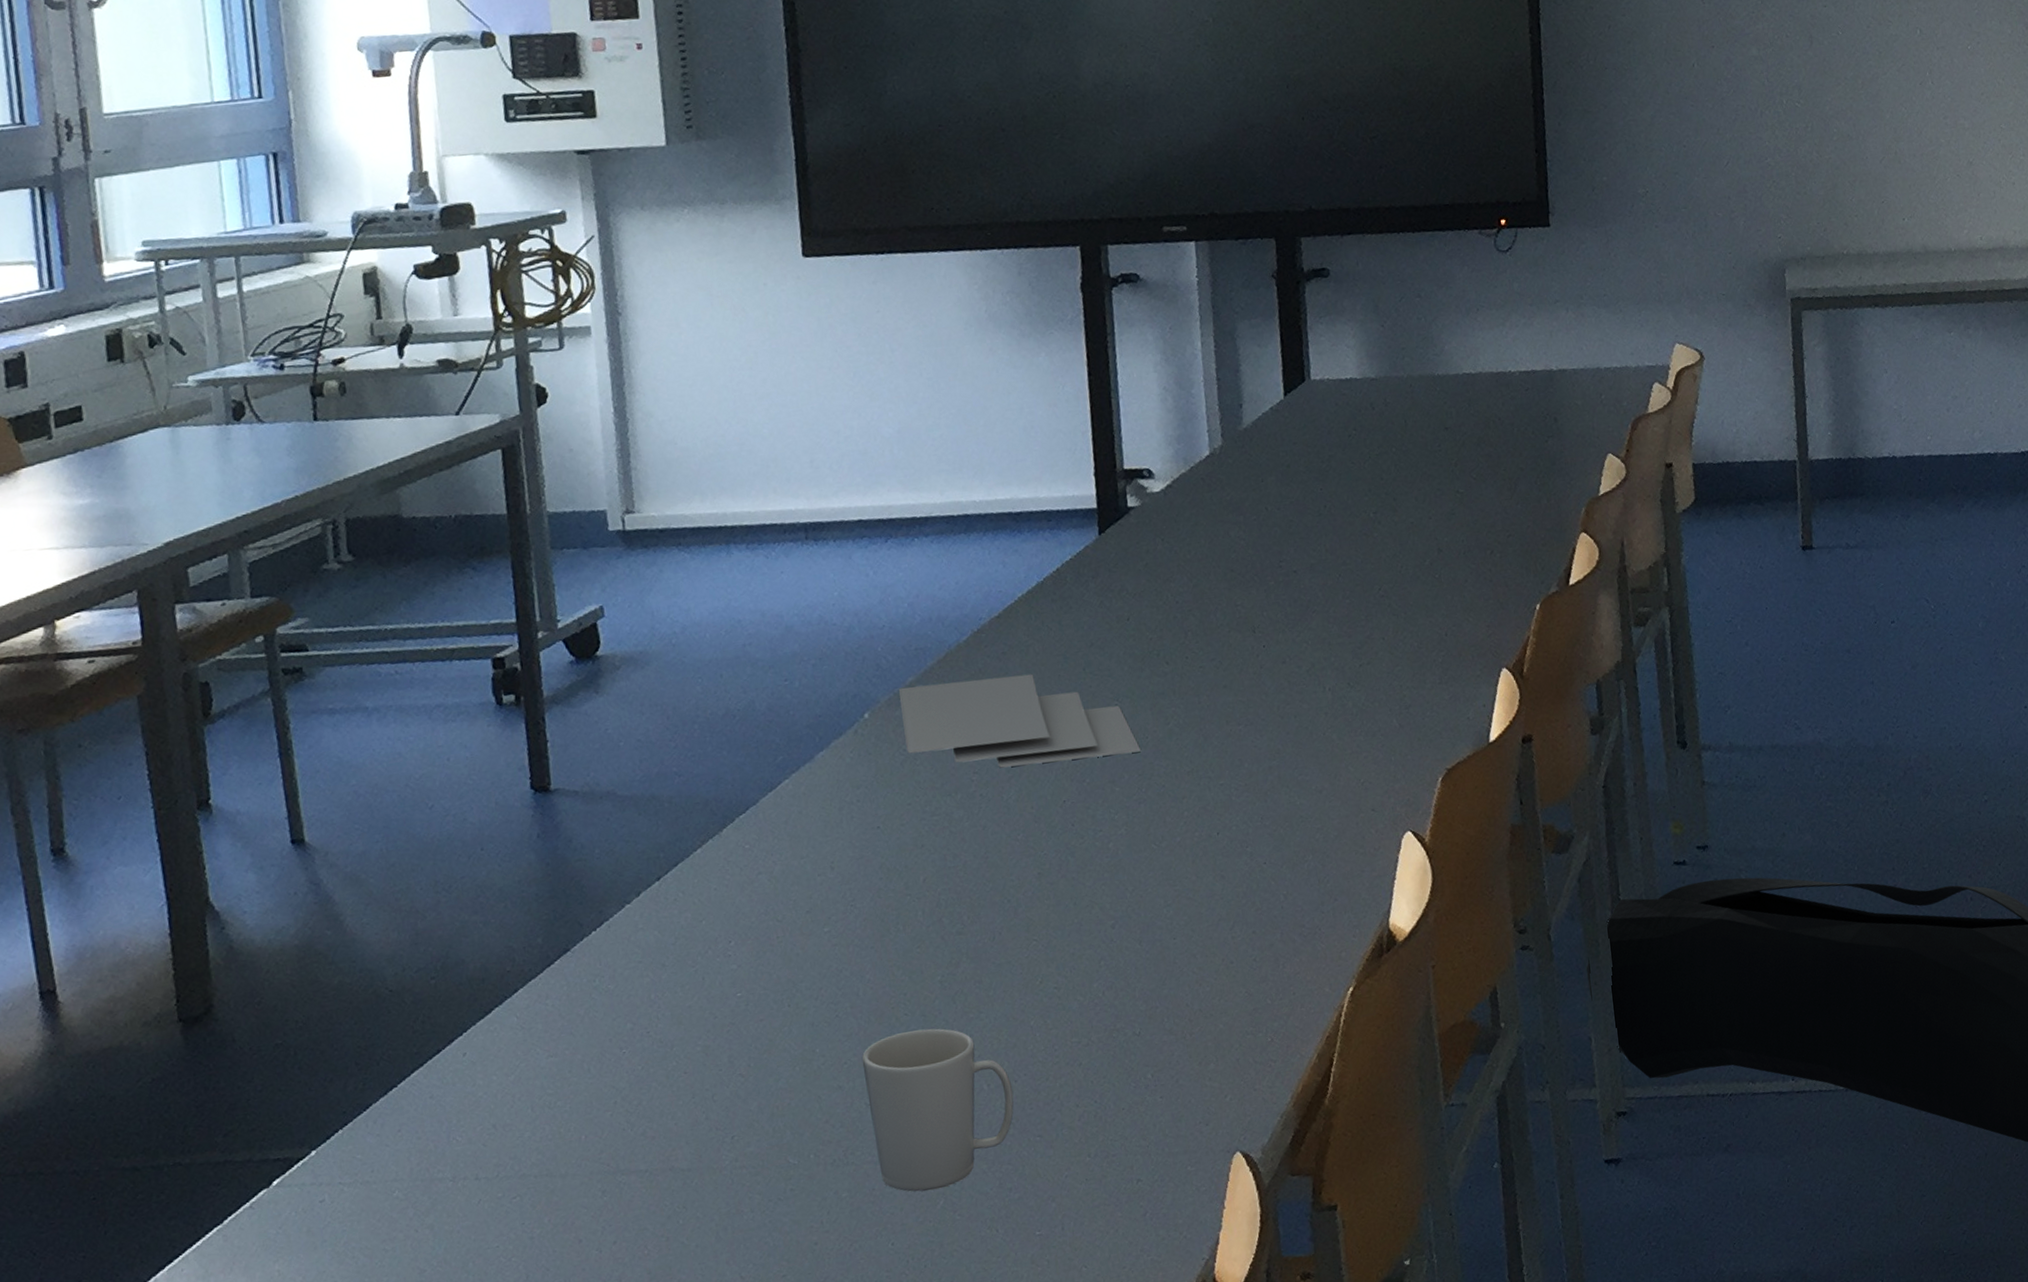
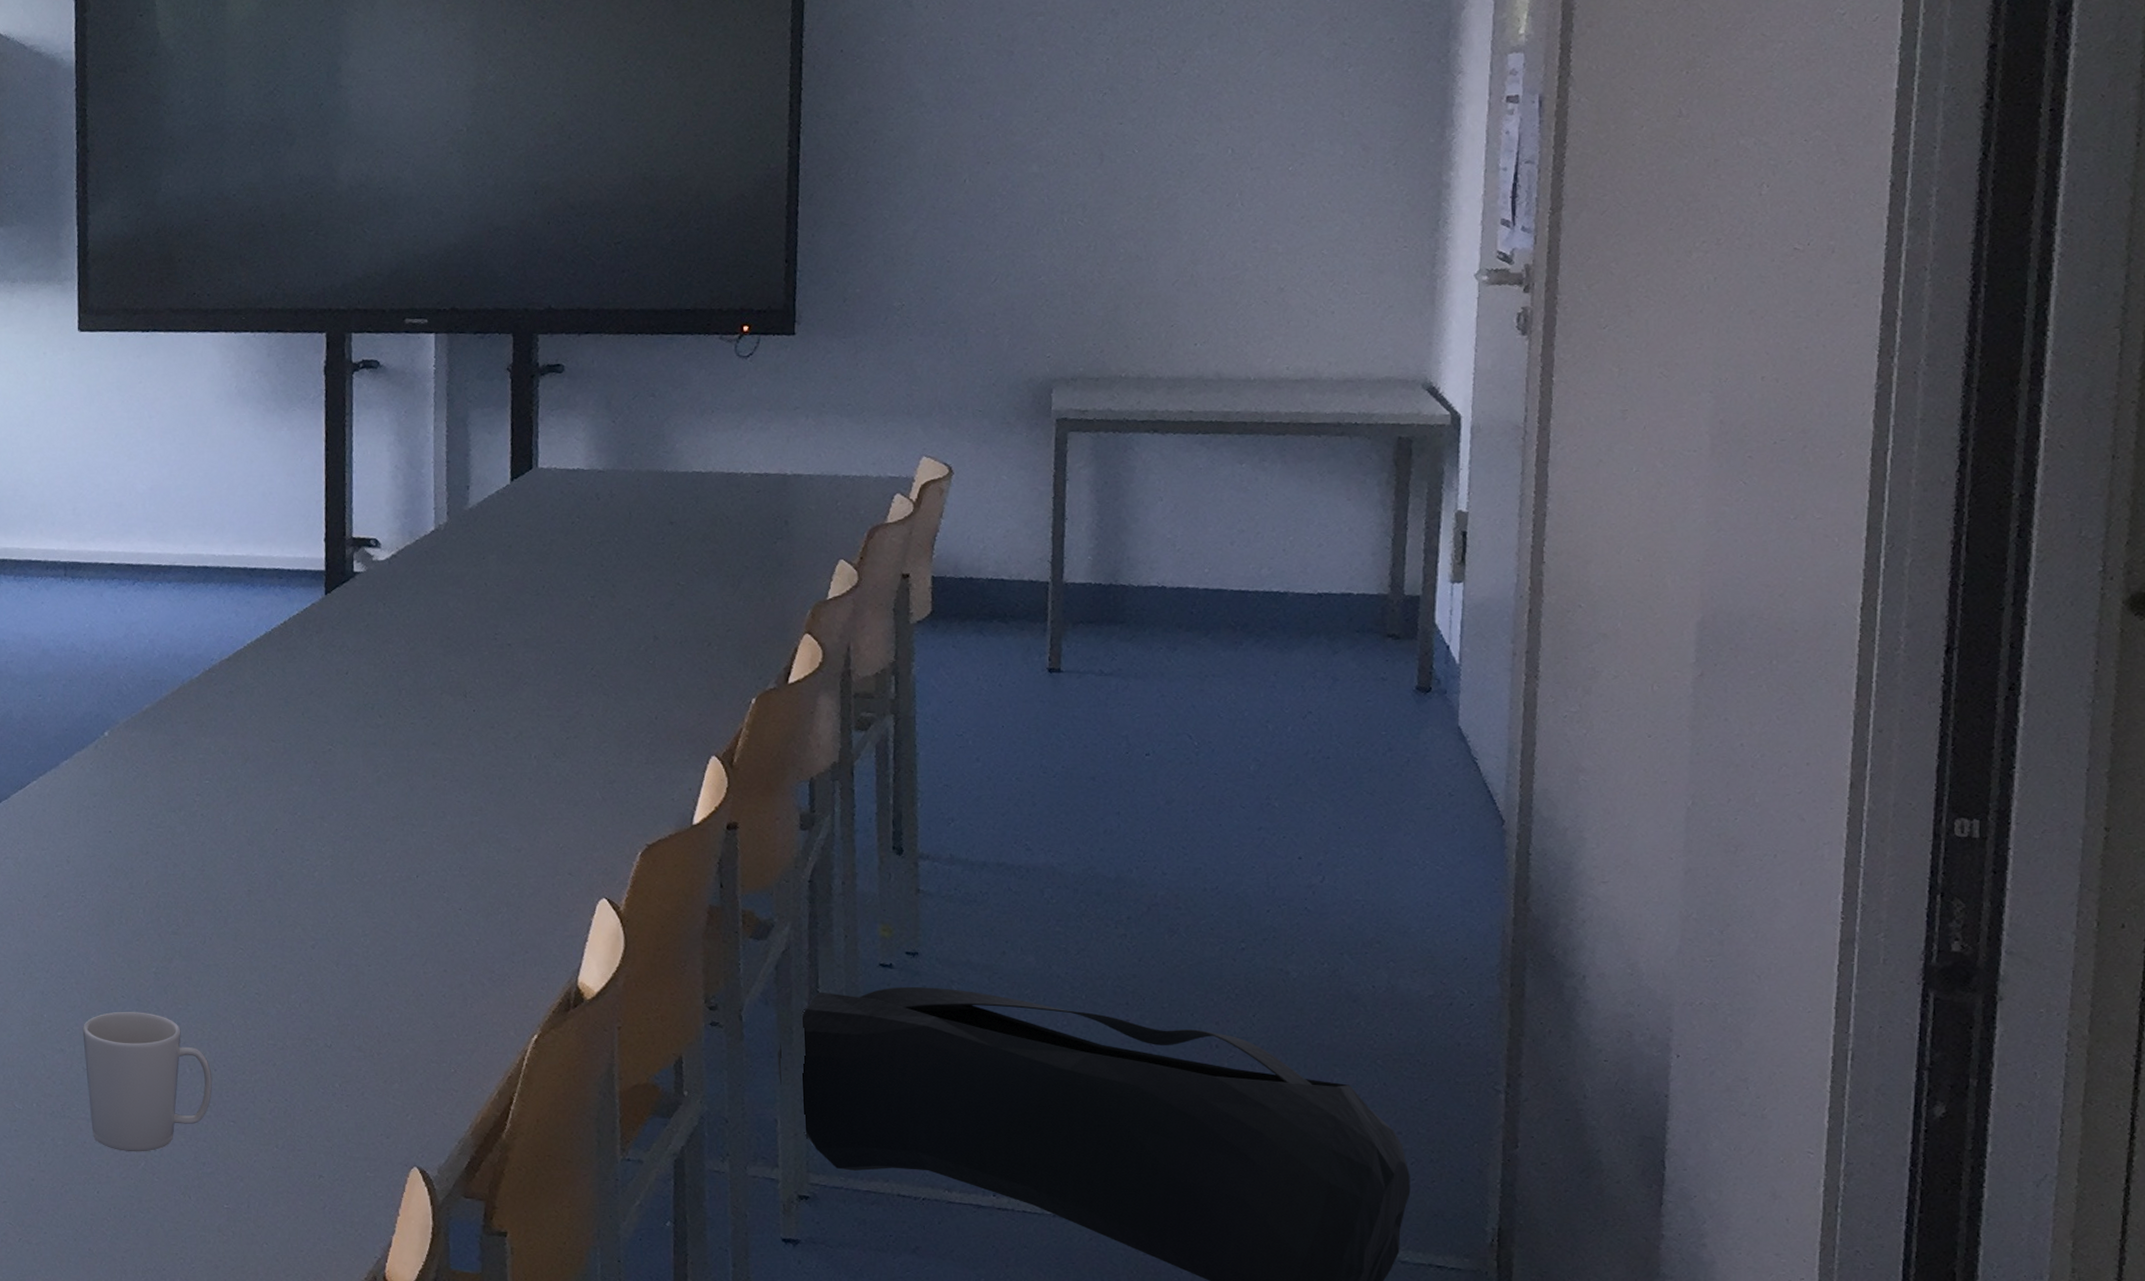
papers: present [899,673,1142,768] -> none [136,712,351,794]

